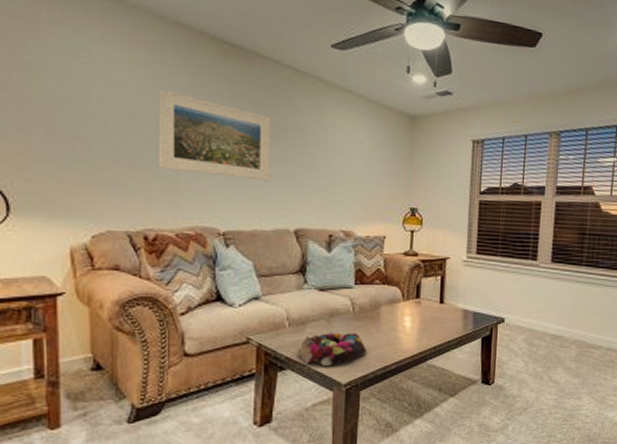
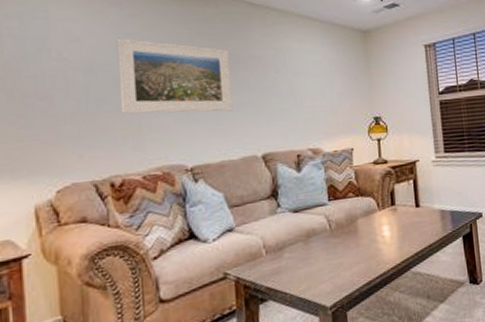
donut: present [297,333,367,367] -> none [277,250,349,292]

